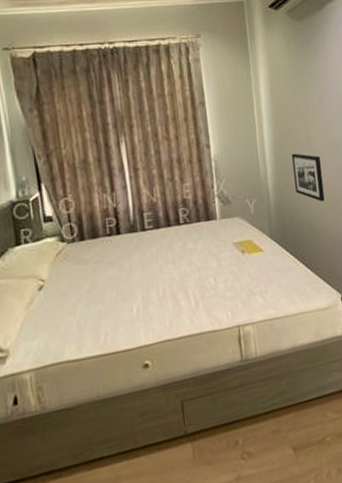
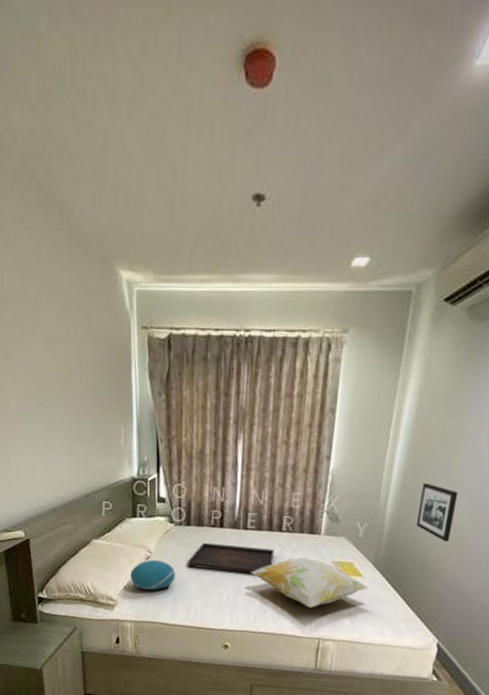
cushion: none [21,287,77,327] -> present [130,560,176,591]
serving tray: none [87,245,178,287] -> present [187,542,274,574]
decorative pillow: none [158,245,272,296] -> present [251,557,370,608]

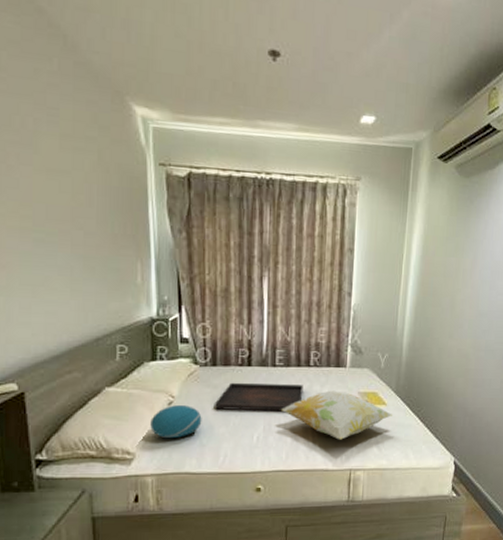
picture frame: present [415,482,459,542] -> none [429,315,461,367]

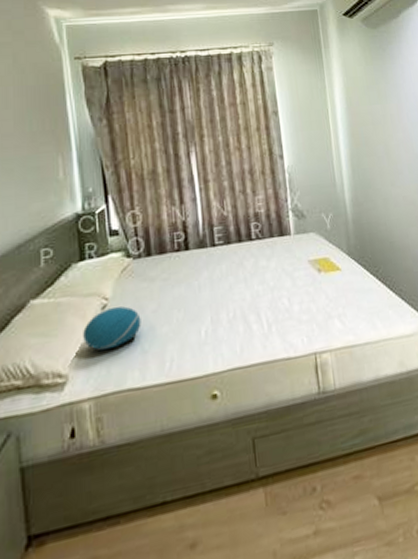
serving tray: present [214,382,303,412] -> none [152,262,250,307]
decorative pillow: present [281,390,394,440] -> none [228,262,351,320]

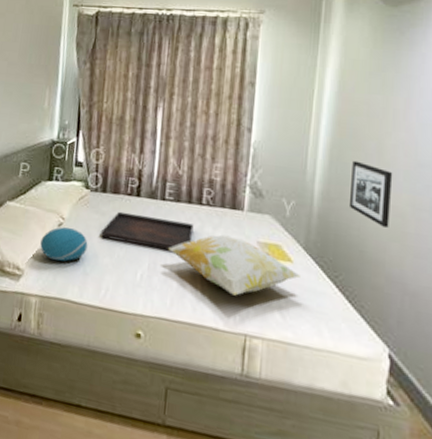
serving tray: none [152,262,250,307] -> present [100,211,194,251]
decorative pillow: none [228,262,351,320] -> present [168,234,302,296]
picture frame: none [369,164,406,217] -> present [348,160,393,228]

